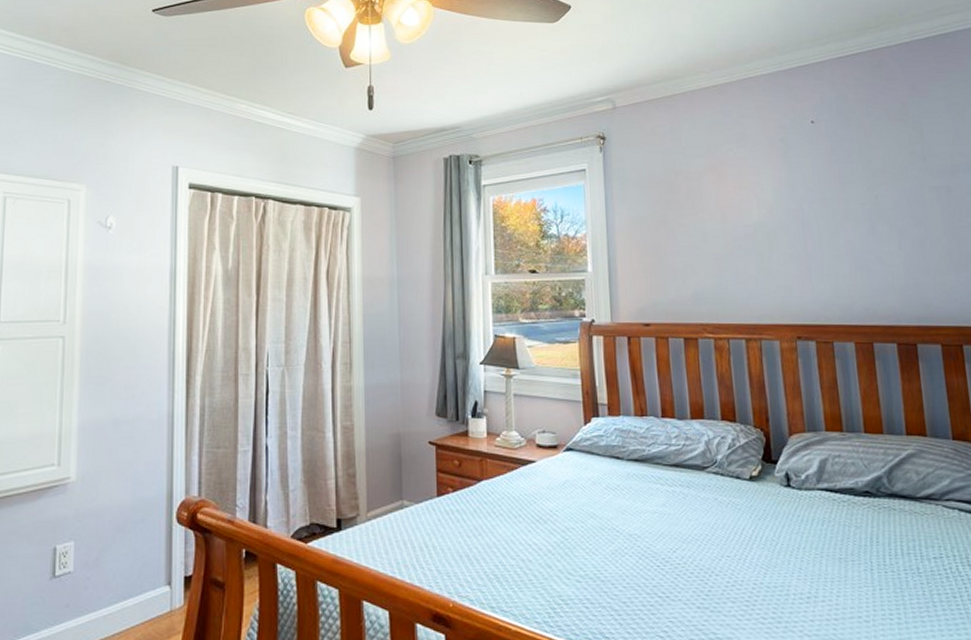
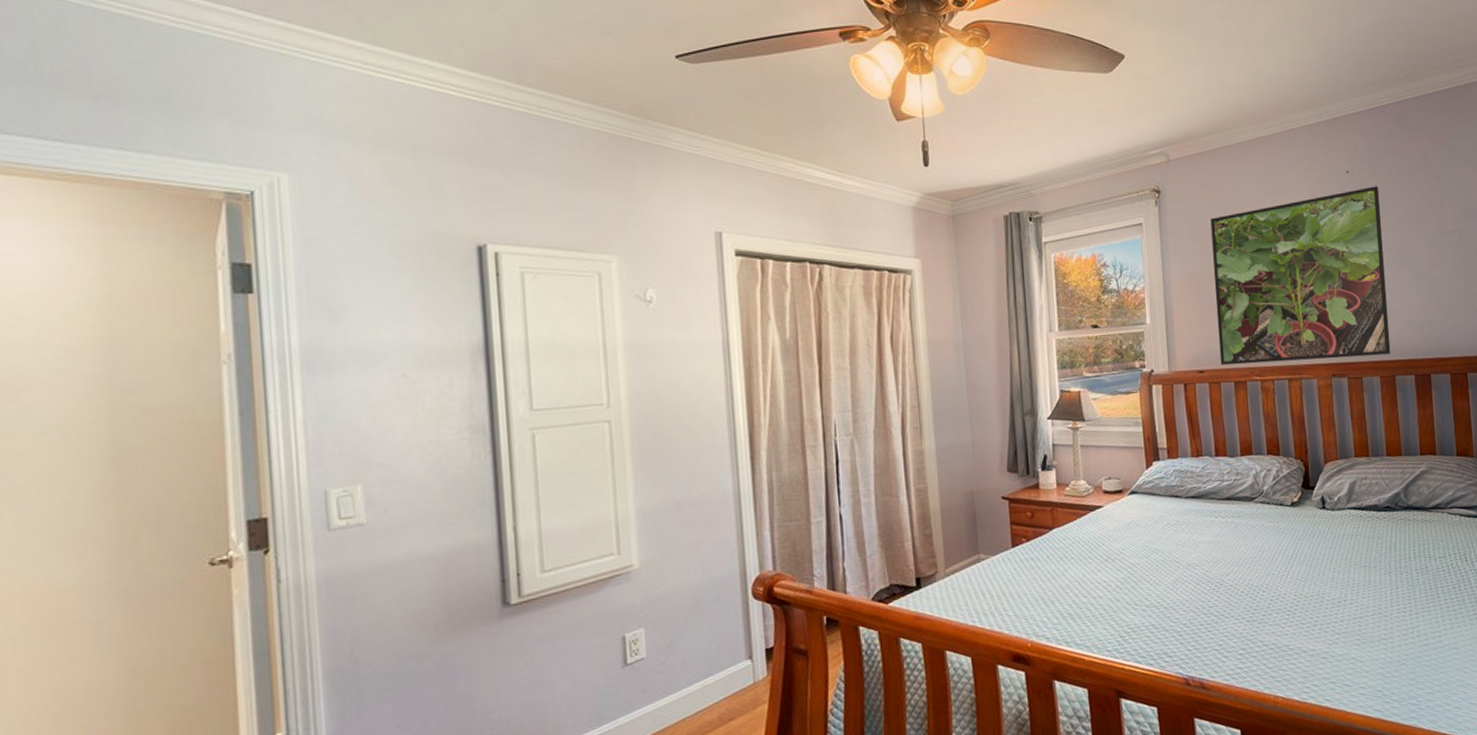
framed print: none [659,137,868,320] -> present [1210,186,1391,365]

